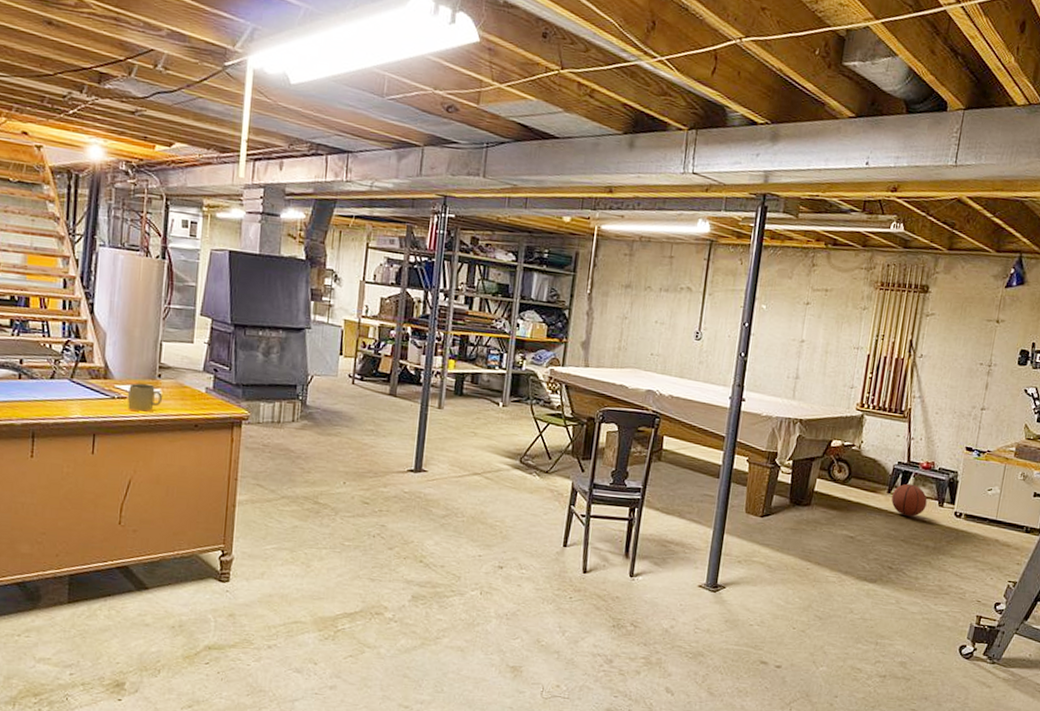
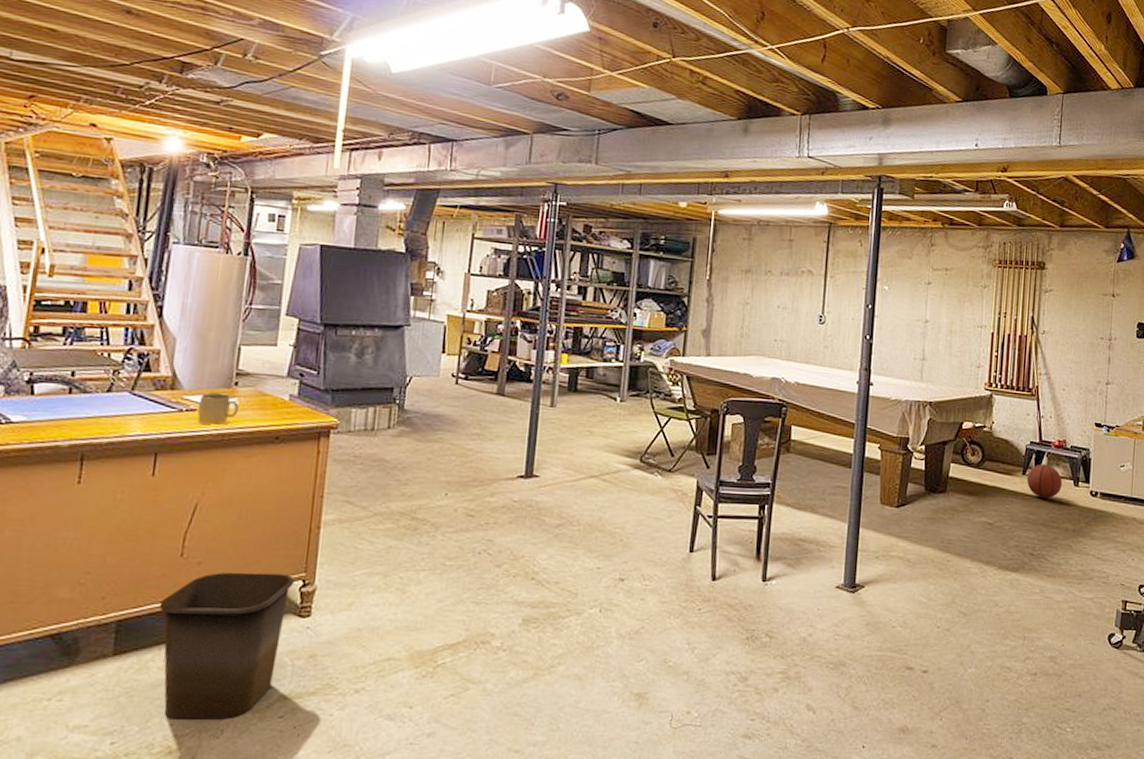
waste bin: none [103,540,214,662] -> present [159,572,294,720]

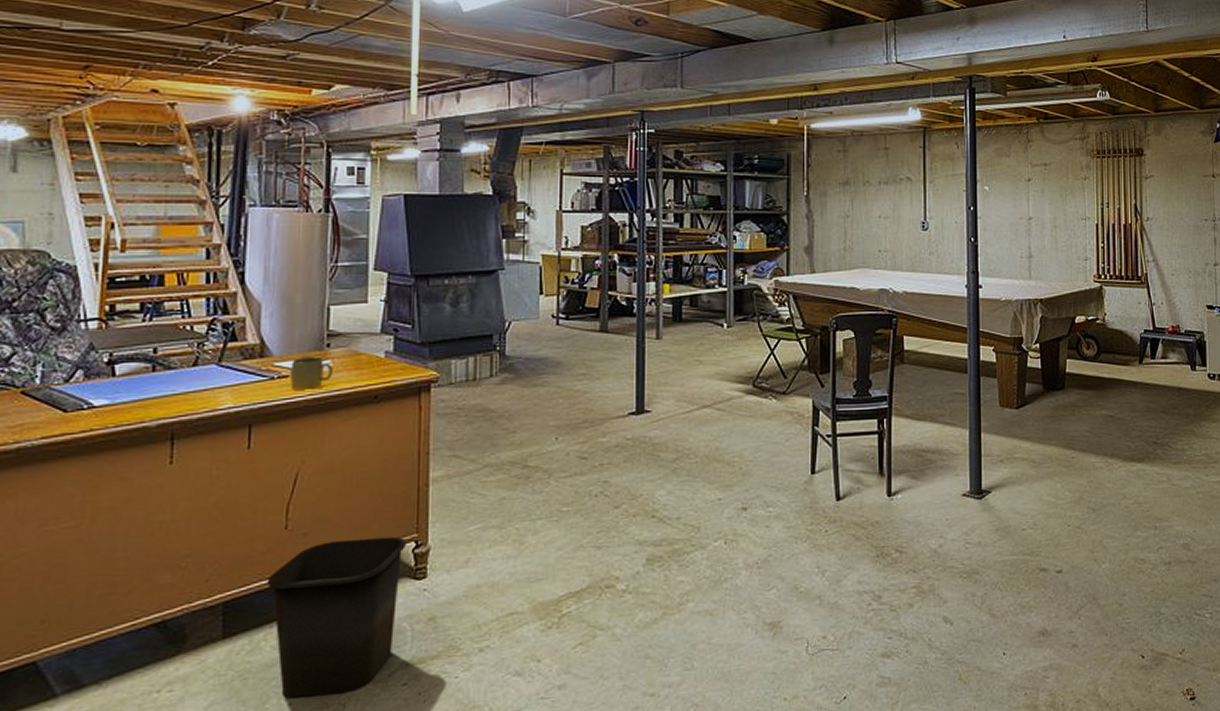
basketball: present [1026,464,1062,499] -> none [1143,351,1179,386]

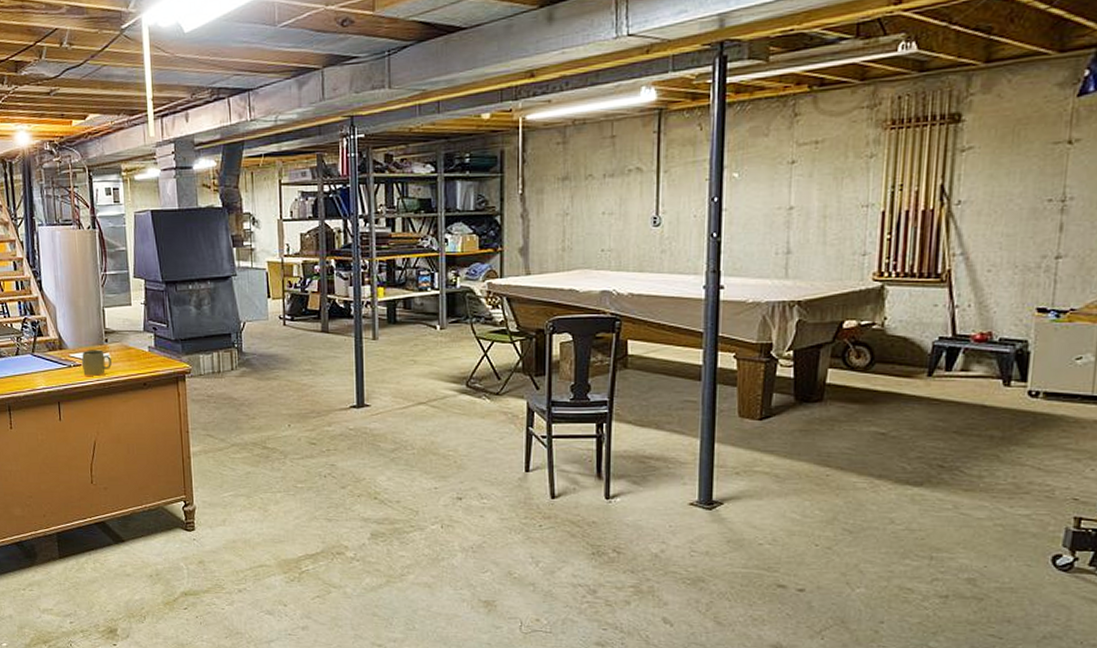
waste bin: present [266,536,406,699] -> none [83,495,177,609]

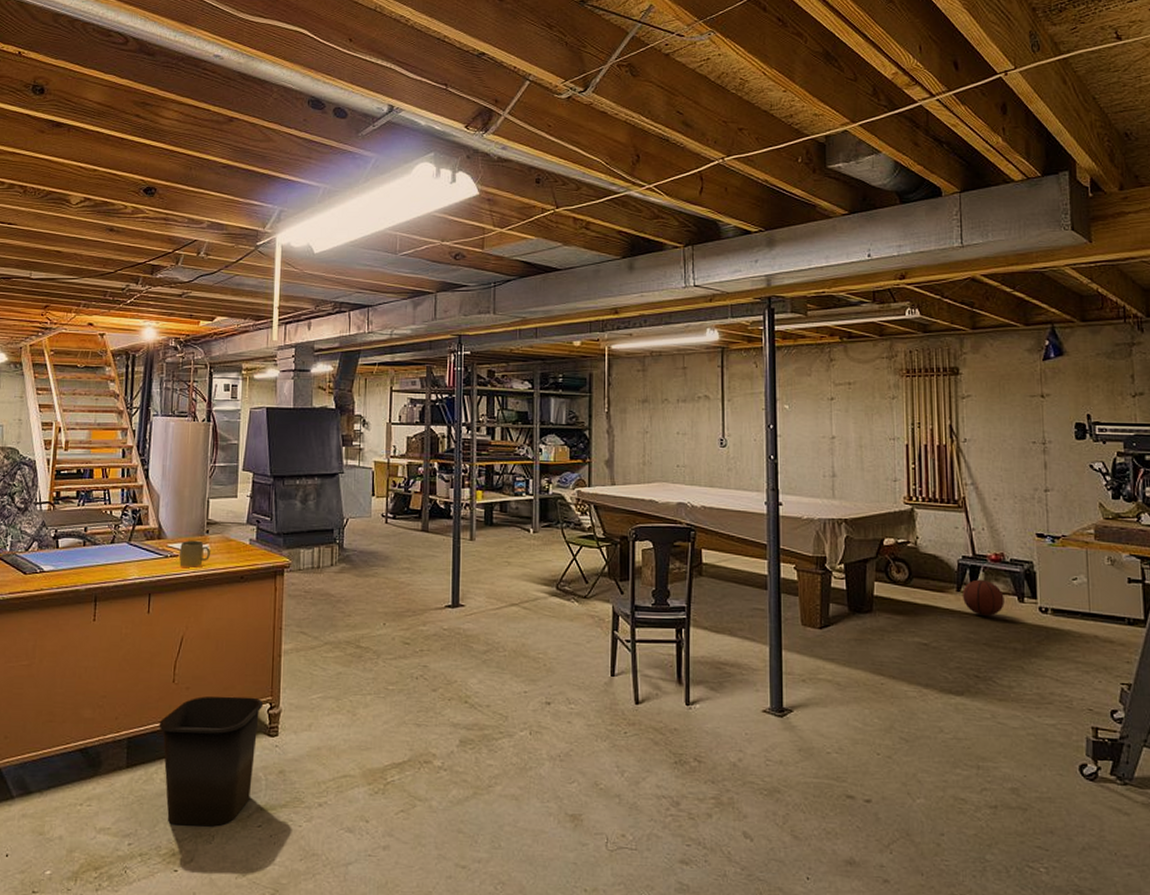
waste bin: none [83,495,177,609] -> present [159,696,263,827]
basketball: none [933,362,986,403] -> present [962,579,1005,617]

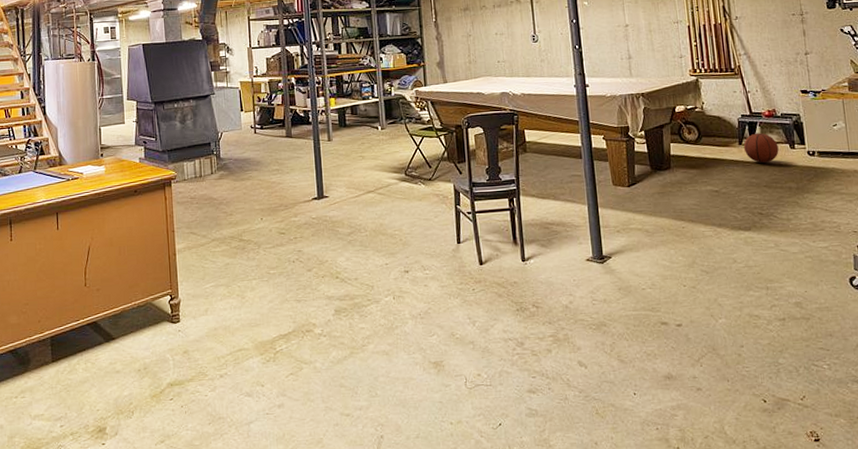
waste bin: present [159,696,263,827] -> none [76,291,164,406]
mug: present [179,540,210,568] -> none [79,163,106,188]

